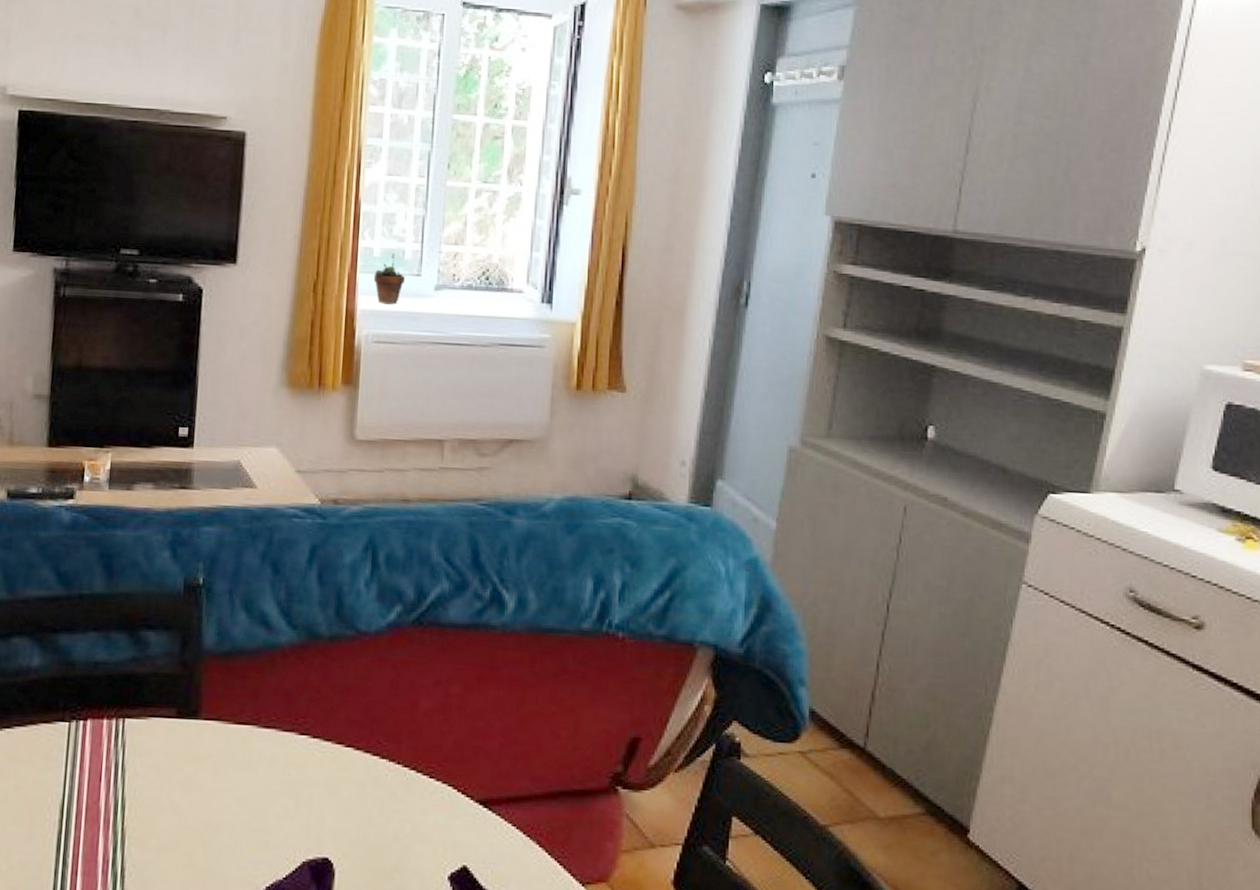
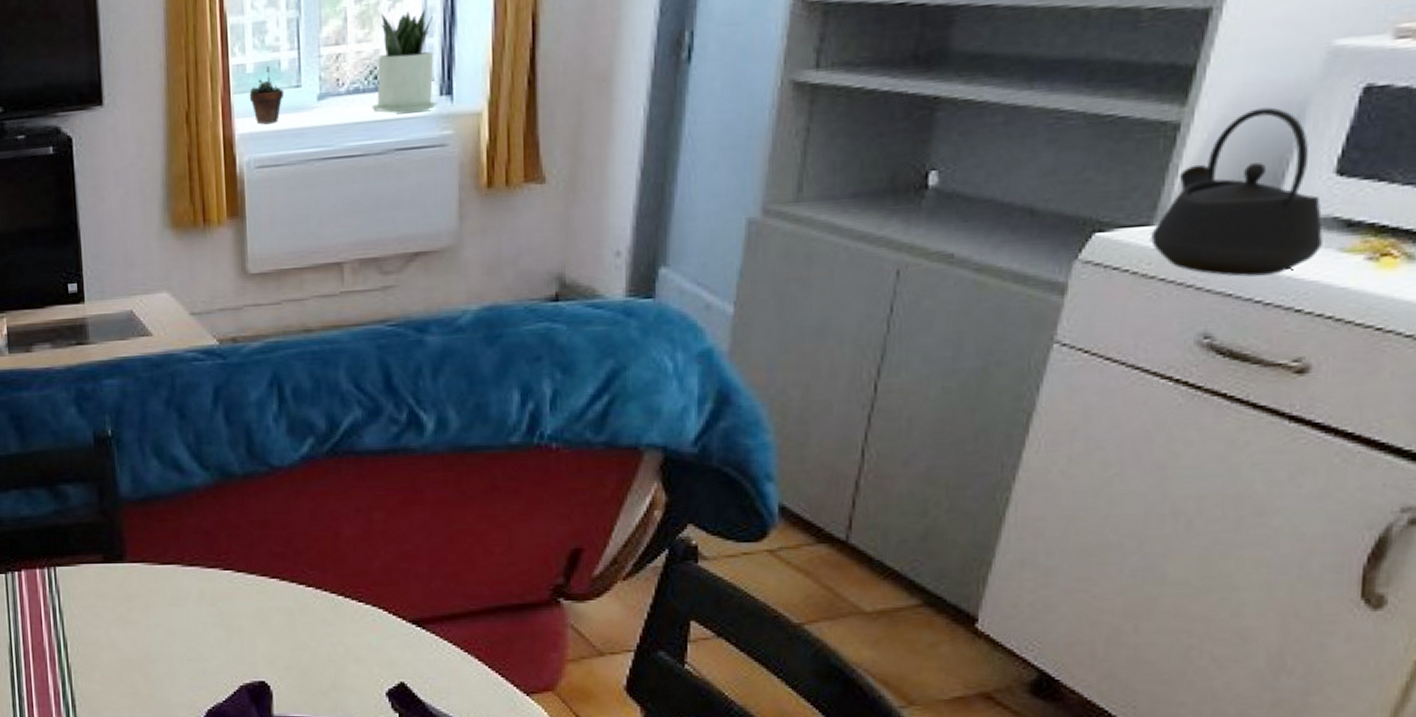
planter: none [481,225,540,315] -> present [371,9,437,114]
kettle: none [1089,409,1206,545] -> present [1151,107,1323,277]

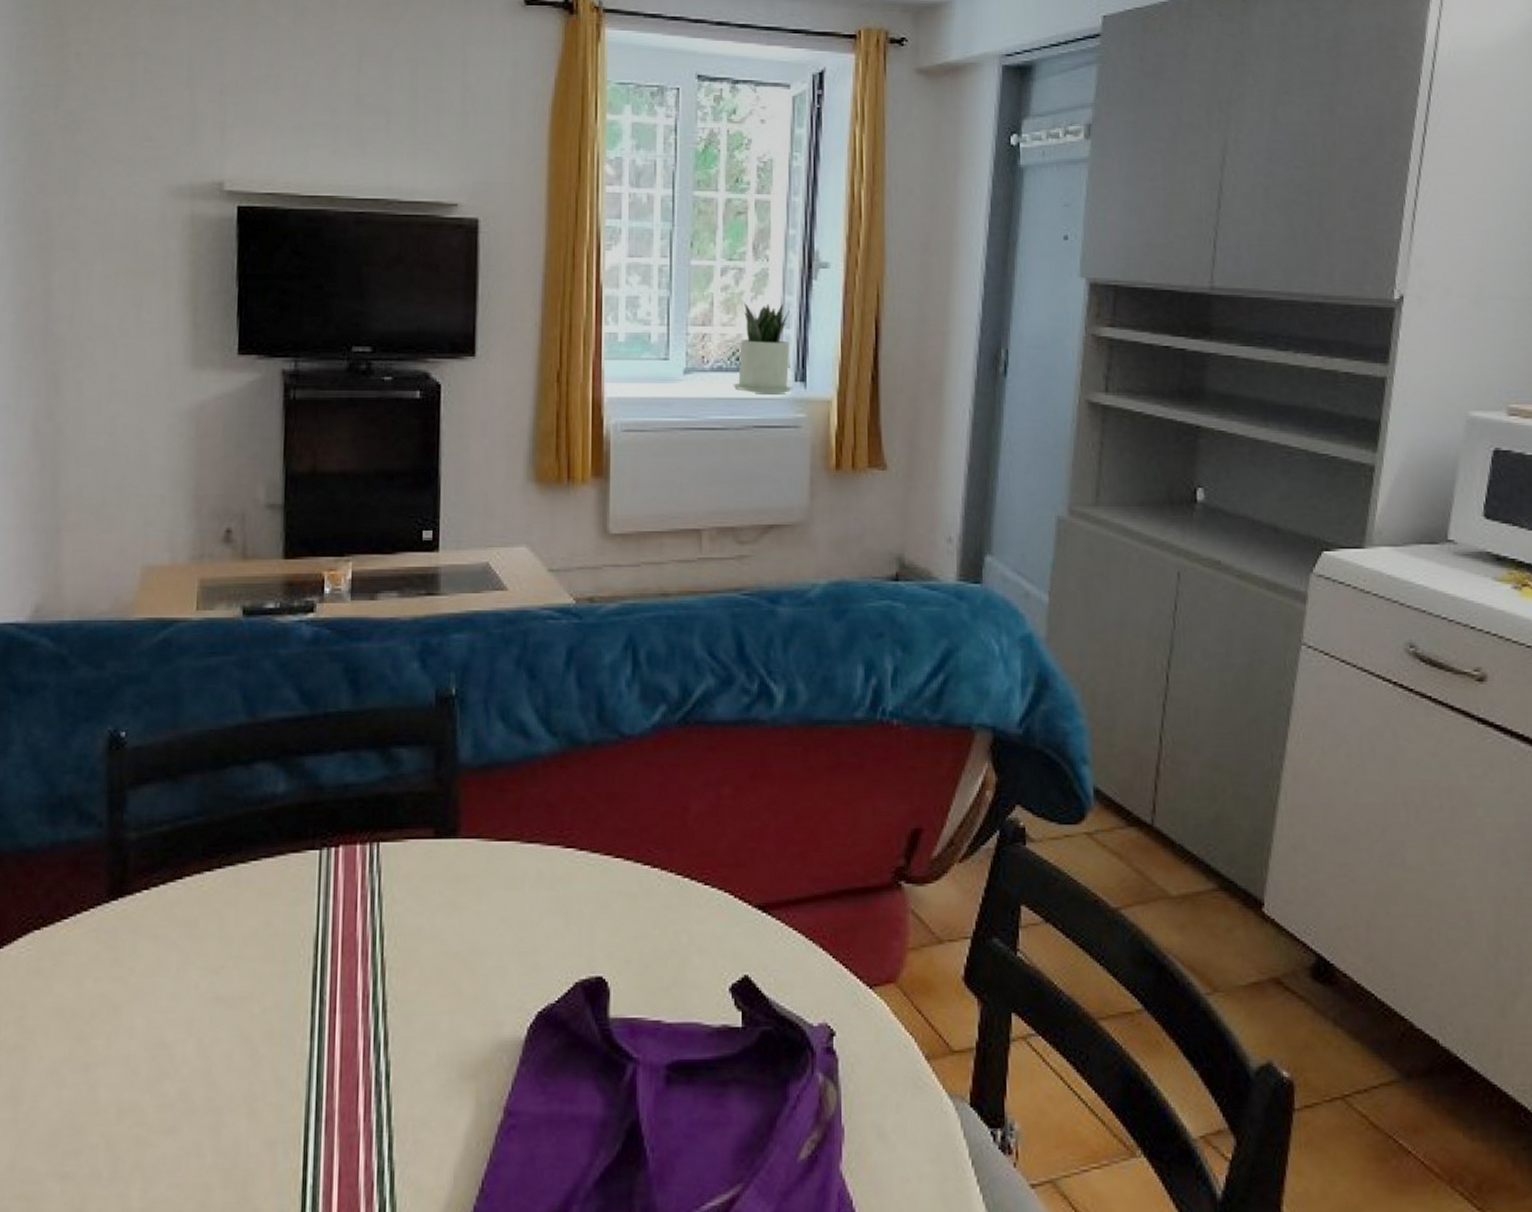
succulent plant: present [249,66,285,125] -> none [619,338,653,391]
kettle: present [1151,107,1323,277] -> none [1363,459,1482,596]

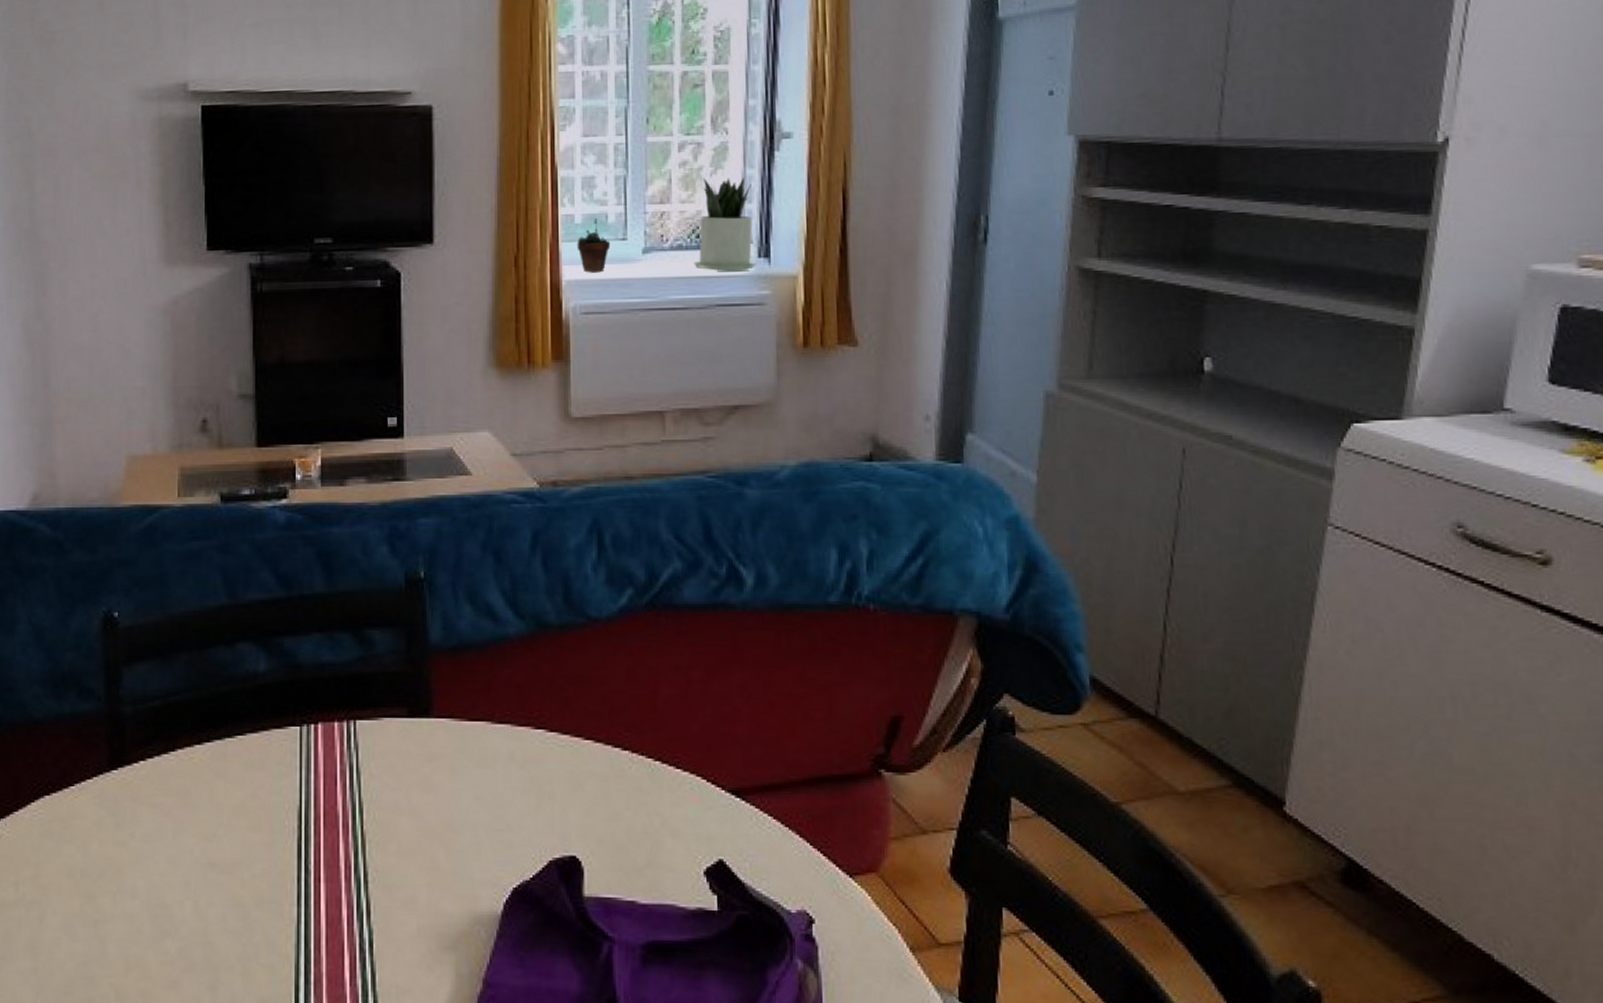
succulent plant: none [619,338,653,391] -> present [577,219,611,273]

